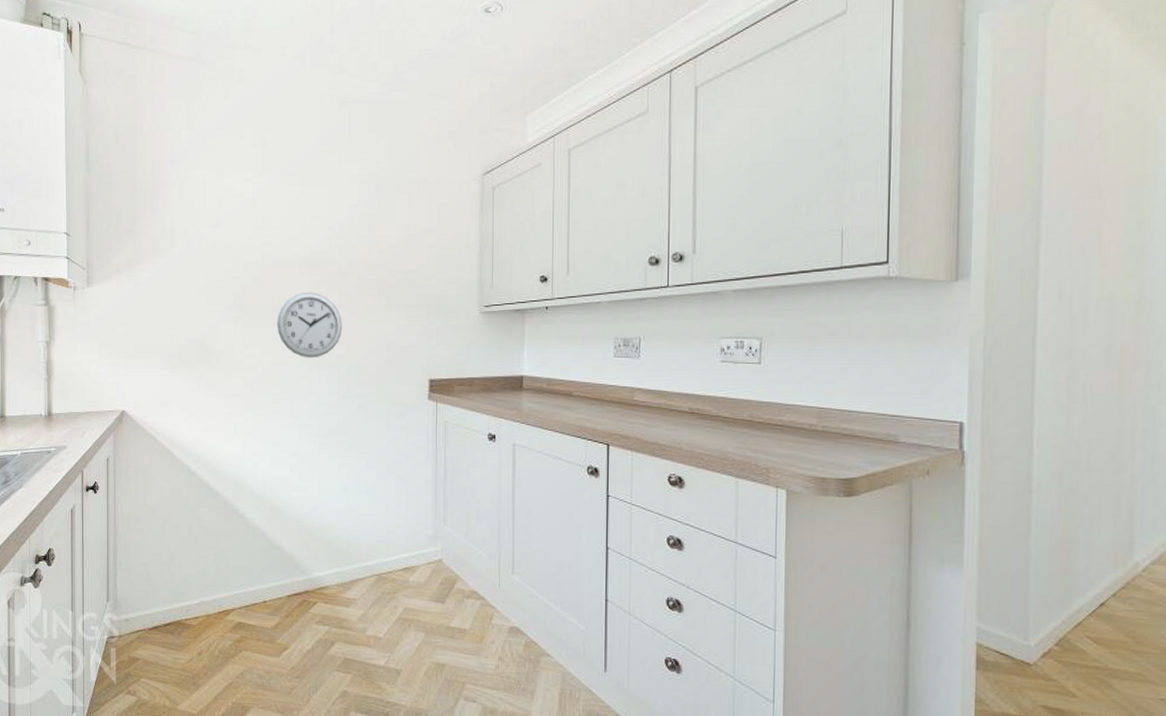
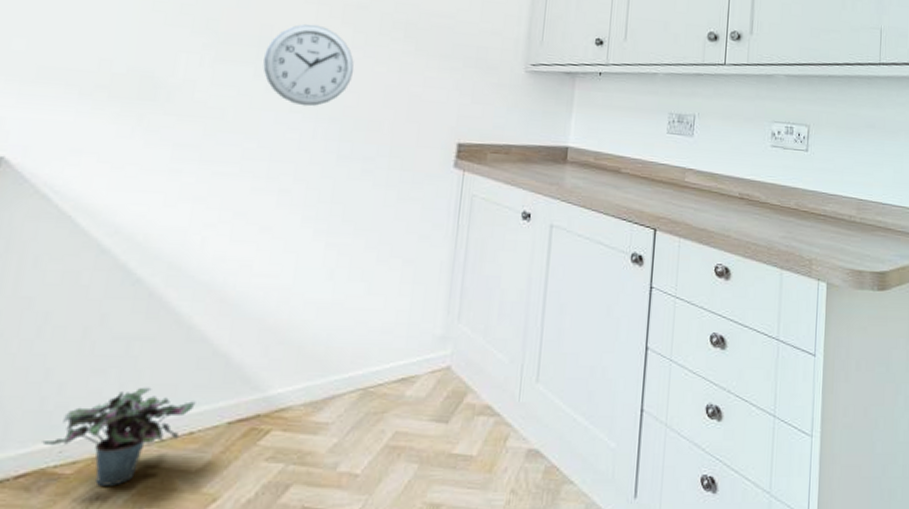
potted plant: none [176,568,265,635] -> present [42,387,196,486]

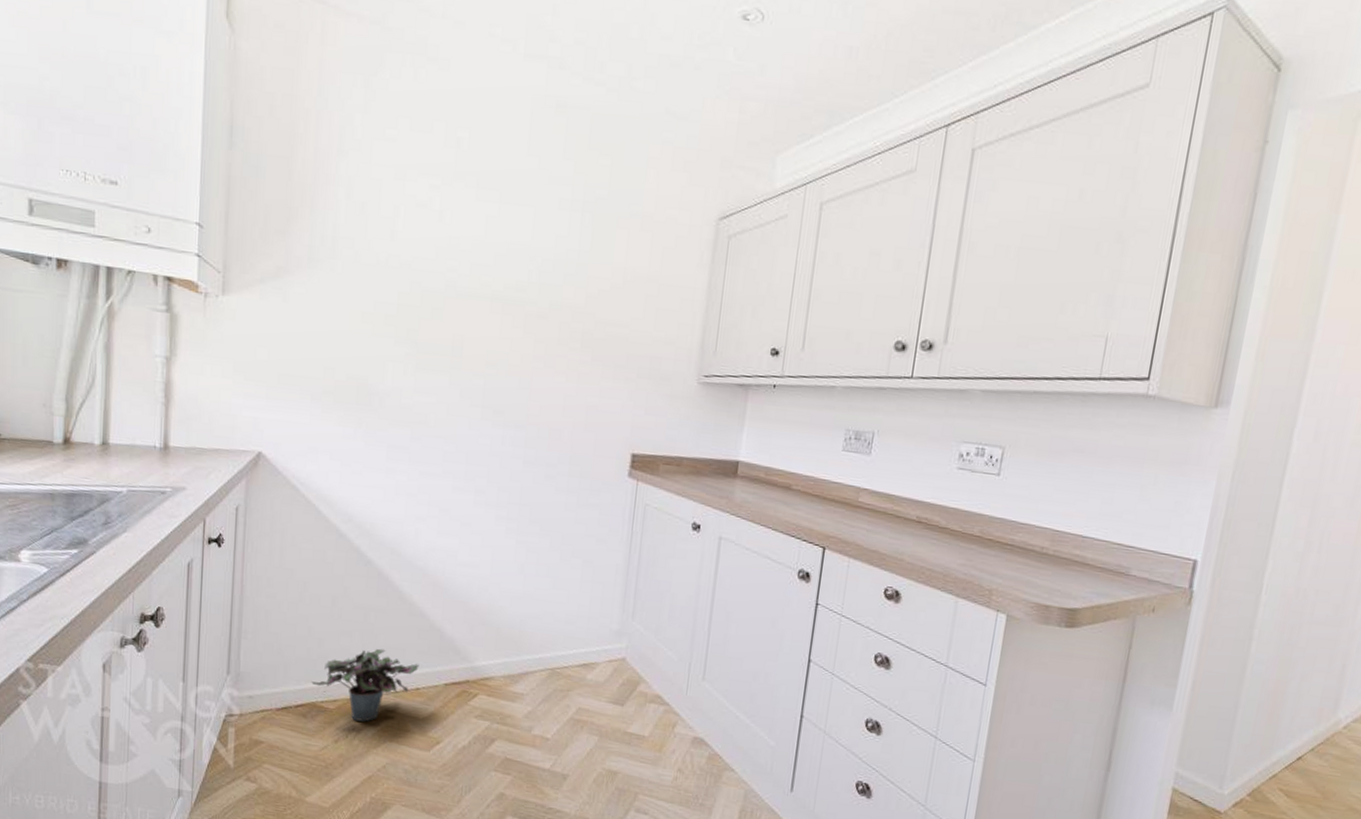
wall clock: present [263,23,354,107] -> none [456,333,536,414]

